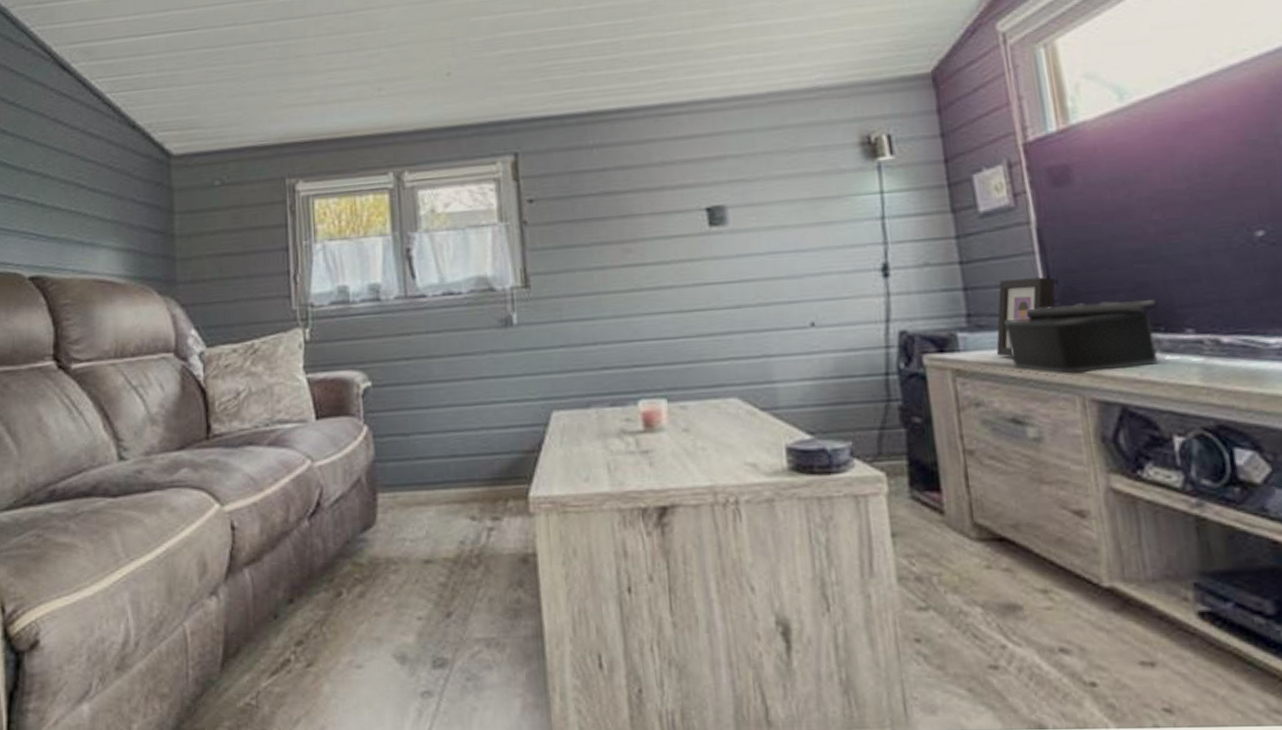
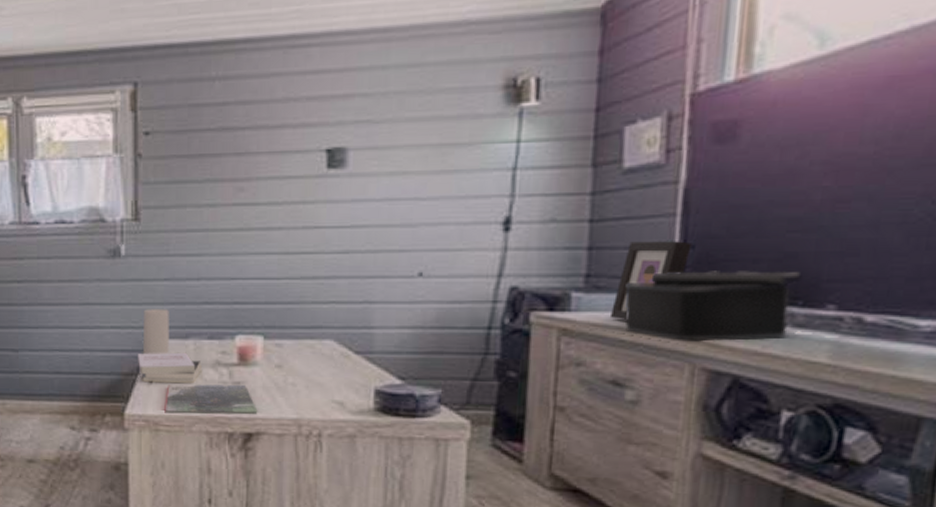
books: none [538,422,608,458] -> present [138,352,203,383]
candle: none [541,378,571,428] -> present [143,309,169,354]
magazine: none [571,453,670,492] -> present [164,384,258,415]

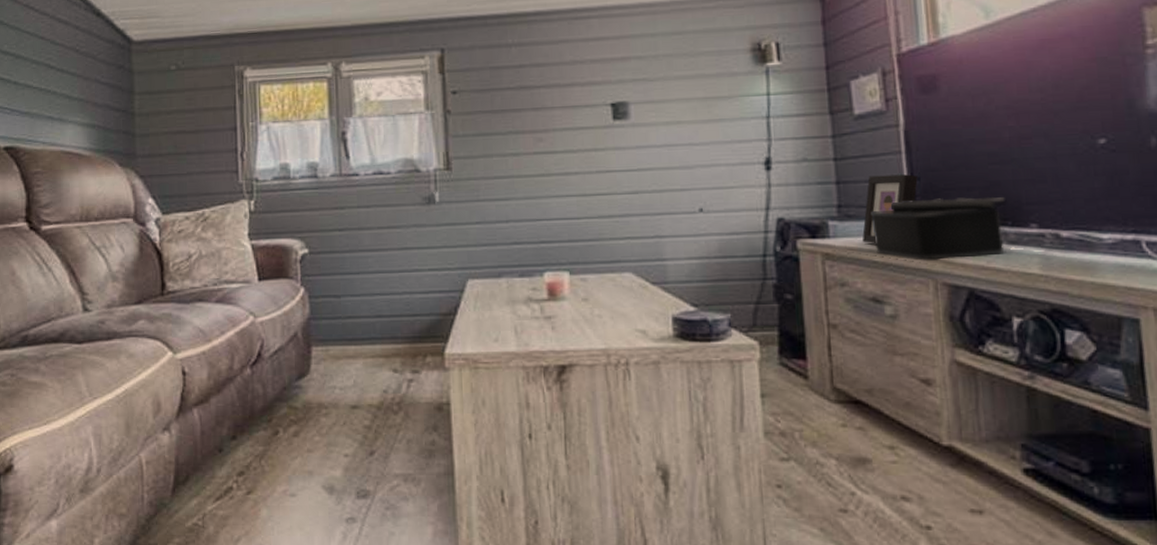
books: present [138,352,203,383] -> none [455,290,516,320]
candle: present [143,309,169,354] -> none [458,250,484,294]
magazine: present [164,384,258,415] -> none [482,318,569,351]

